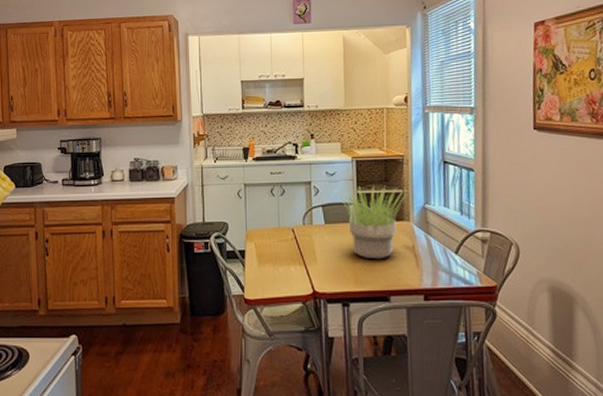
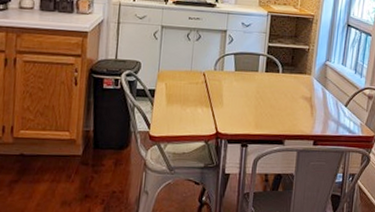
potted plant: present [334,186,408,260] -> none [247,38,313,107]

